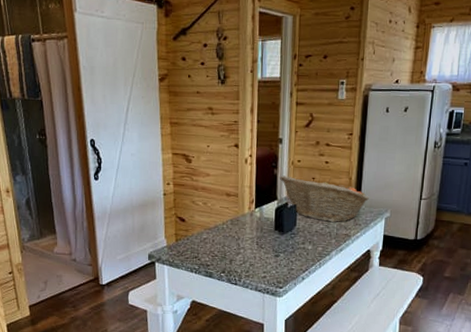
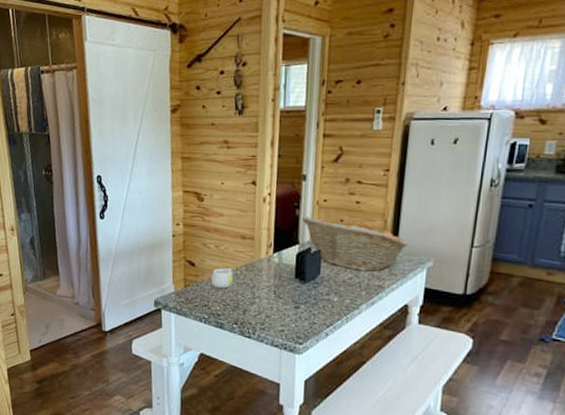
mug: none [199,222,221,241] -> present [210,267,234,288]

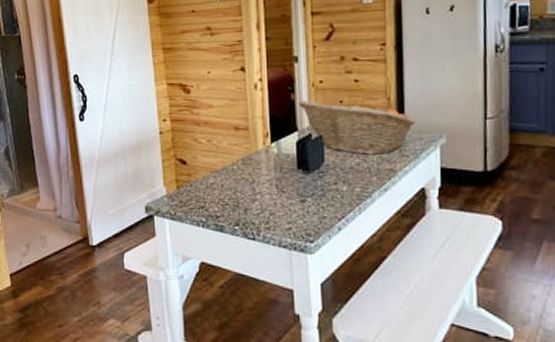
mug: present [210,267,234,288] -> none [205,163,231,186]

